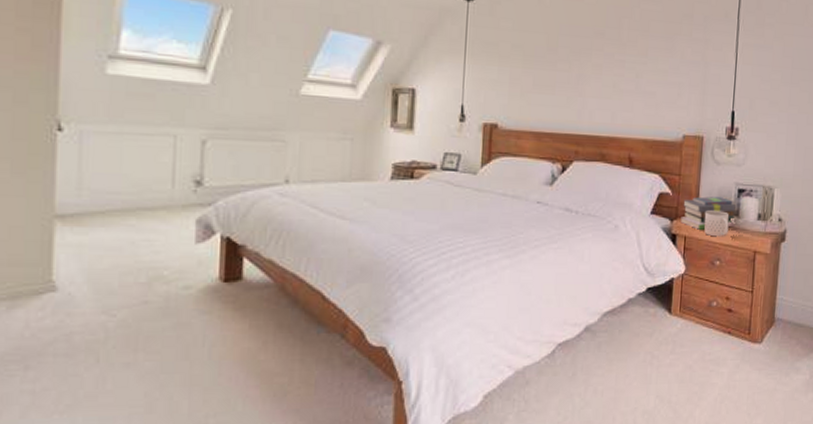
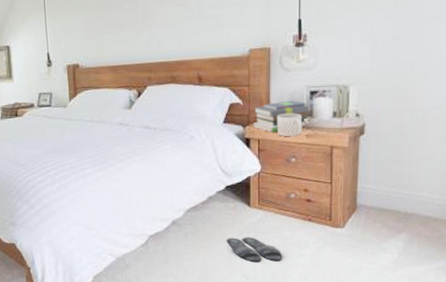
slippers: none [642,350,699,381] -> present [226,237,282,263]

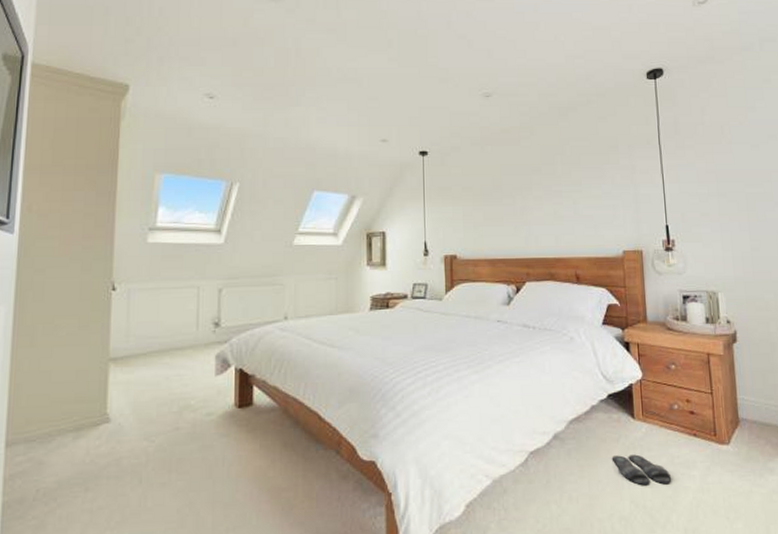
books: present [253,100,309,132] -> none [631,304,685,336]
mug: present [276,113,303,138] -> none [653,317,679,342]

